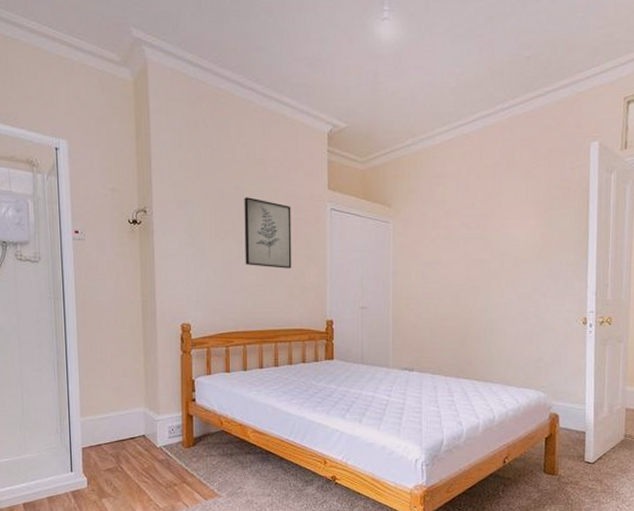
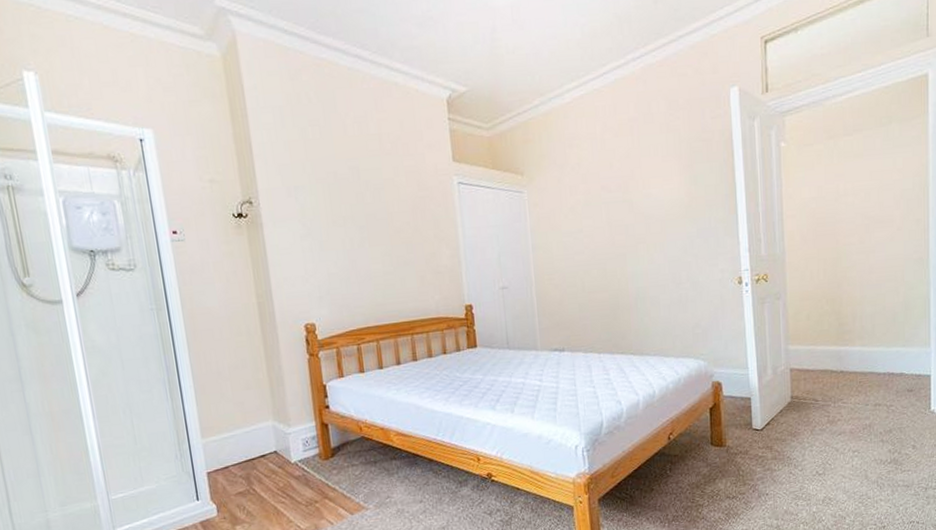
wall art: present [244,197,292,269] -> none [360,177,422,253]

